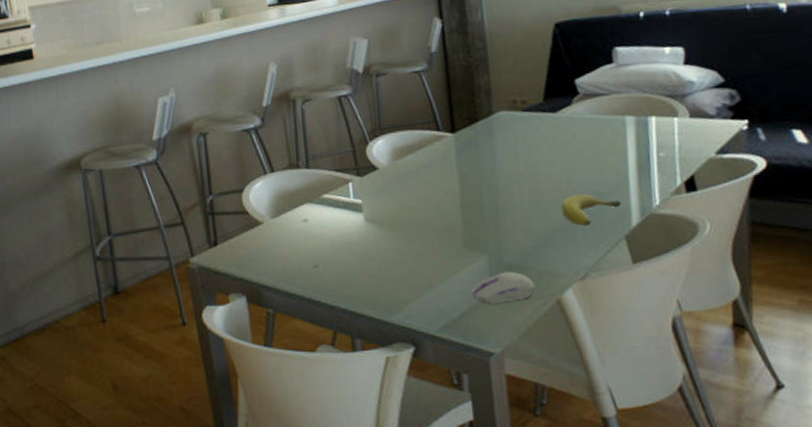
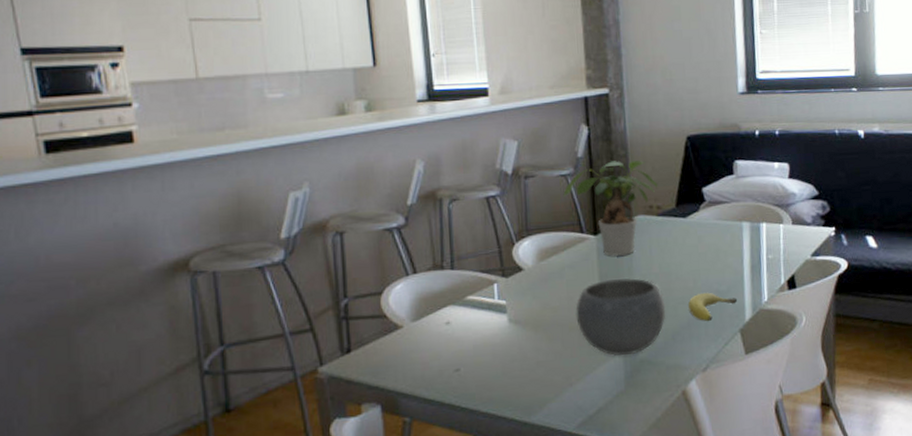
potted plant: none [417,53,523,155] -> present [563,161,658,256]
bowl: none [434,177,536,260] -> present [576,277,666,356]
computer mouse: present [472,271,535,305] -> none [608,366,664,399]

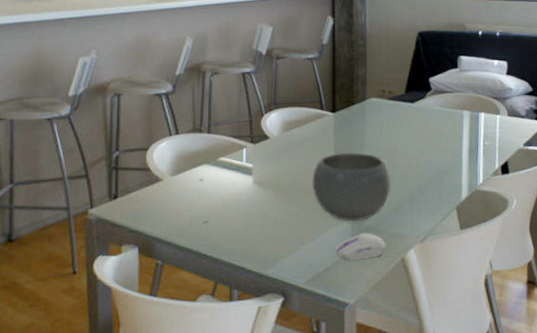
potted plant: present [563,161,658,256] -> none [308,49,391,132]
computer mouse: none [608,366,664,399] -> present [336,233,386,261]
fruit: present [688,292,737,321] -> none [412,171,455,197]

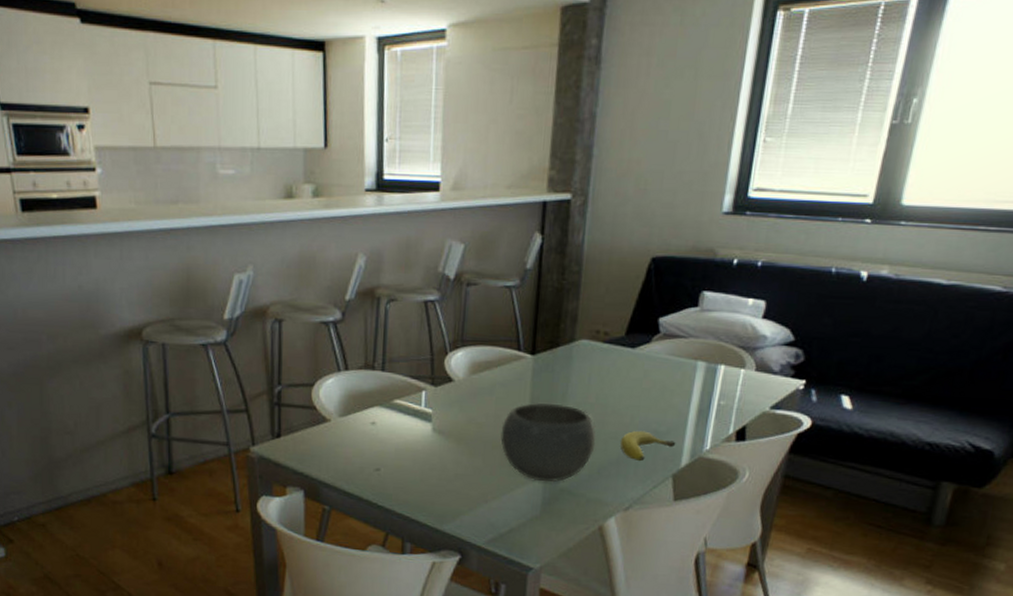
computer mouse: present [336,233,386,261] -> none [523,495,582,524]
fruit: none [412,171,455,197] -> present [620,430,675,461]

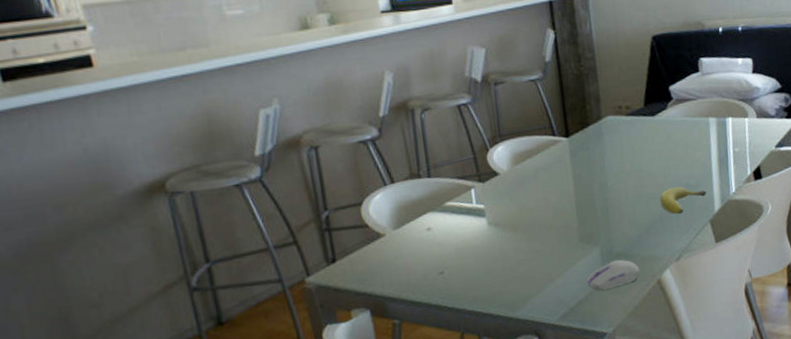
bowl: present [501,403,596,483] -> none [552,176,639,251]
computer mouse: none [523,495,582,524] -> present [587,260,640,291]

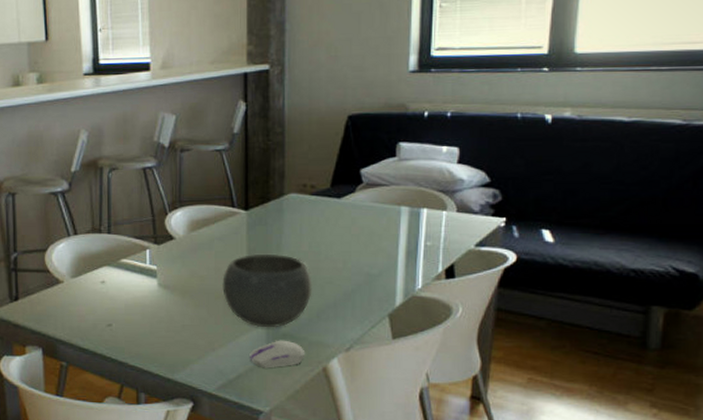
bowl: none [552,176,639,251] -> present [222,253,312,328]
fruit: present [660,186,706,214] -> none [336,274,388,302]

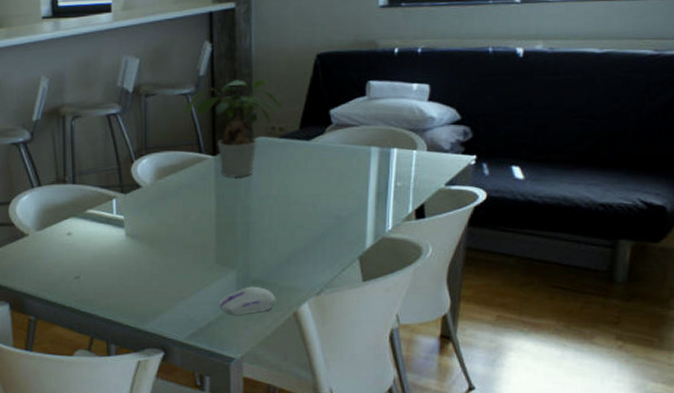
potted plant: none [217,138,314,232] -> present [183,80,282,177]
bowl: present [222,253,312,328] -> none [191,199,282,275]

